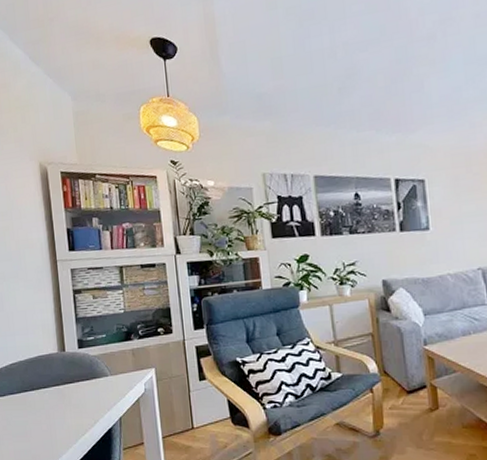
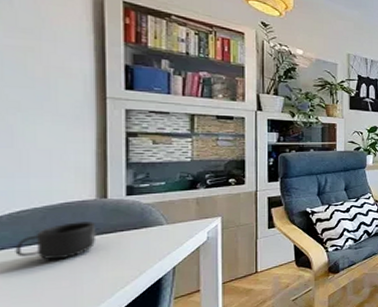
mug: none [11,373,61,406] -> present [15,221,97,260]

